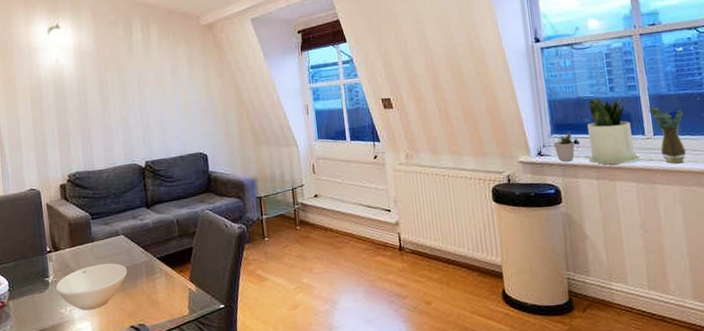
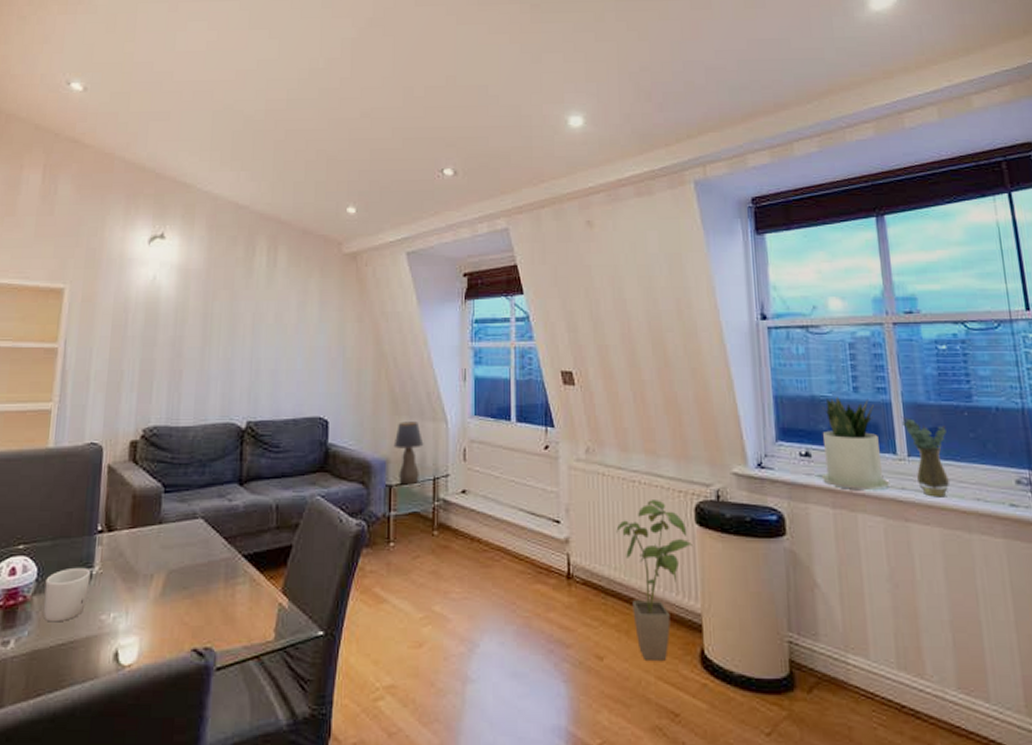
mug: none [15,278,49,318] -> present [42,567,91,622]
bowl: present [56,263,127,311] -> none [100,555,200,620]
table lamp: none [259,148,282,196] -> present [393,422,424,485]
house plant: none [433,187,492,301] -> present [616,500,693,660]
potted plant: present [553,131,575,161] -> none [778,440,807,478]

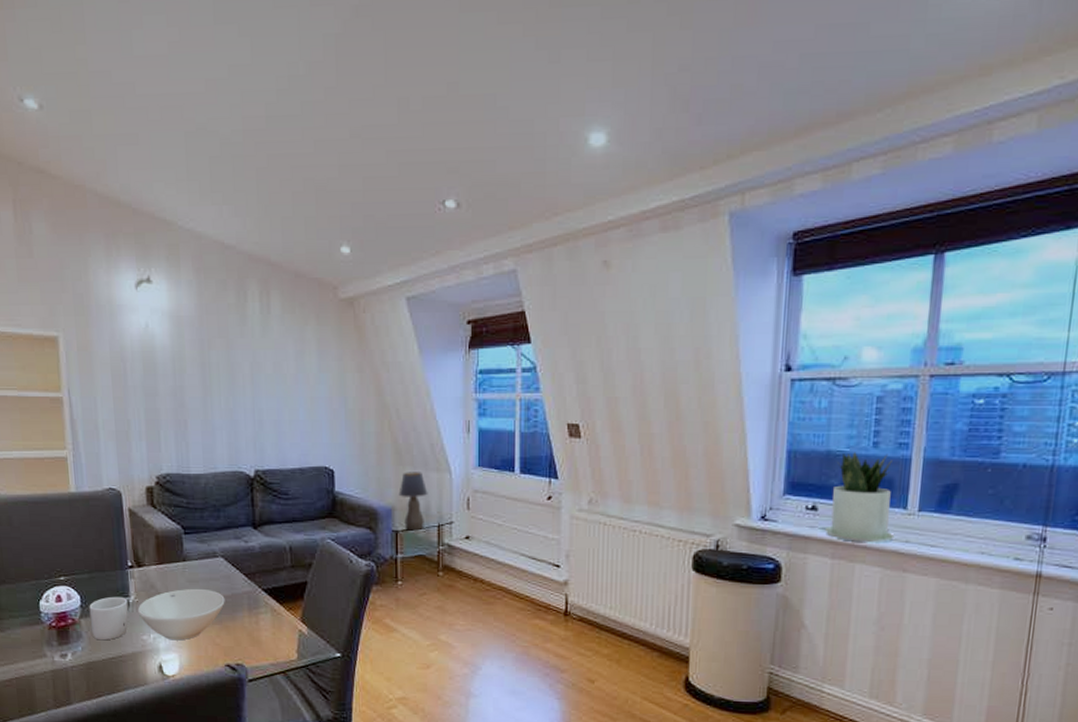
bowl: none [100,555,200,620] -> present [137,588,225,641]
house plant: present [616,500,693,660] -> none [614,548,687,685]
vase: present [900,416,950,497] -> none [918,472,965,551]

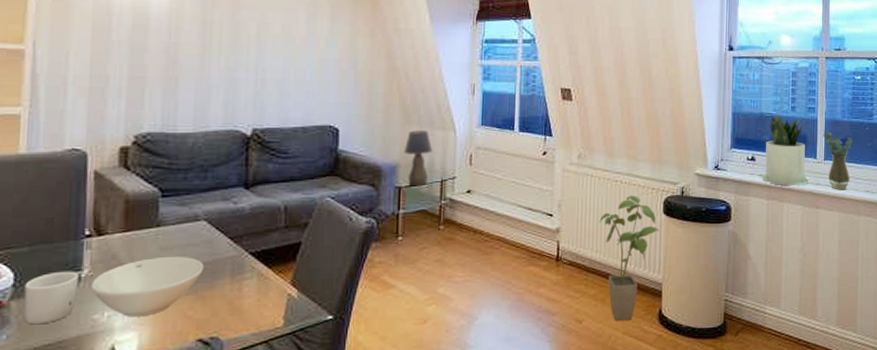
house plant: none [614,548,687,685] -> present [599,196,660,321]
vase: none [918,472,965,551] -> present [822,130,853,190]

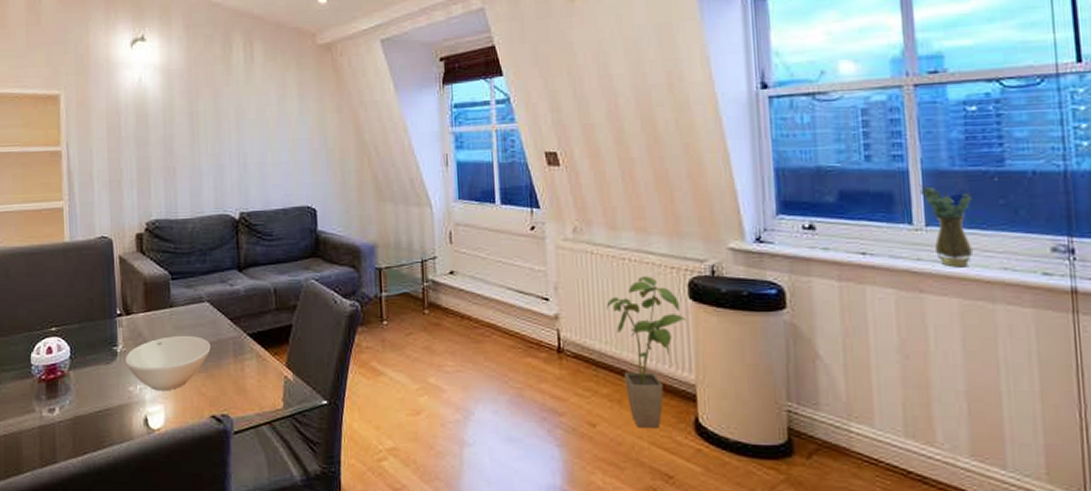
mug: present [23,271,79,325] -> none [78,346,116,393]
table lamp: present [403,130,433,187] -> none [380,207,410,268]
planter: present [761,114,810,186] -> none [826,167,904,263]

